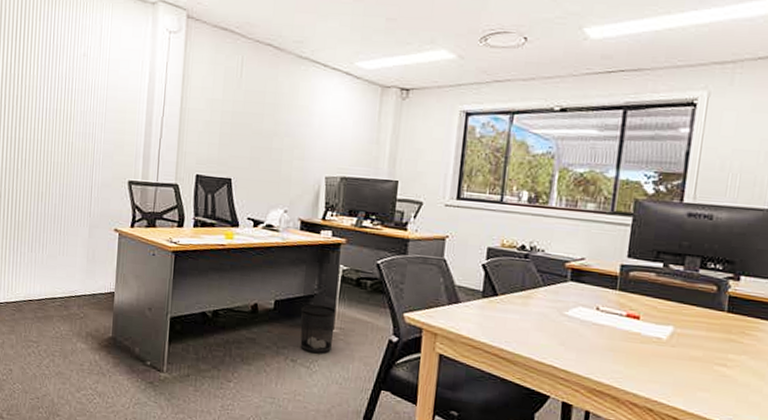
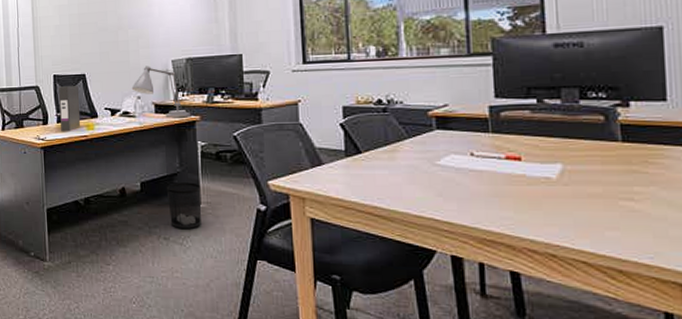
binder: none [197,188,222,239] -> present [59,86,81,132]
desk lamp: none [279,179,338,239] -> present [131,66,192,118]

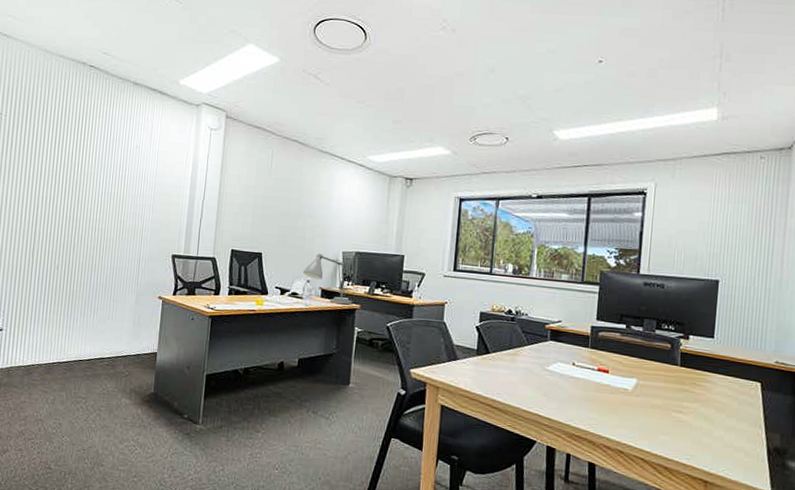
binder: present [59,86,81,132] -> none [231,261,253,305]
waste bin: present [166,182,201,230] -> none [320,362,352,406]

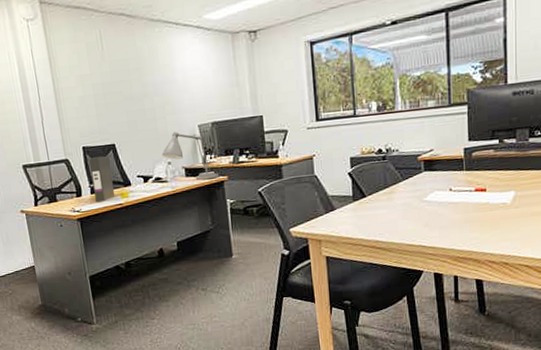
binder: none [231,261,253,305] -> present [89,156,115,203]

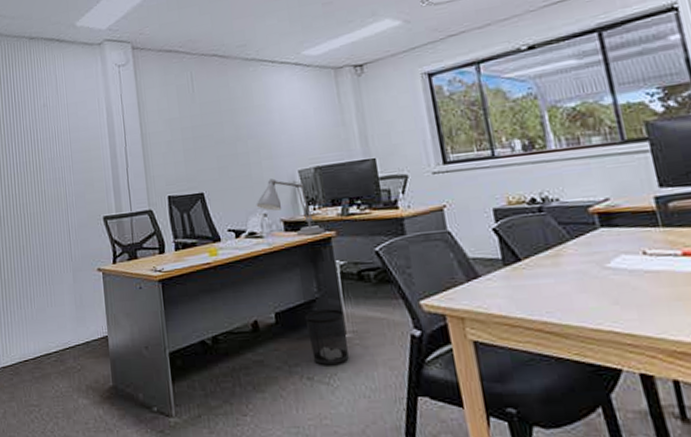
binder: present [89,156,115,203] -> none [175,207,203,261]
waste bin: none [201,237,234,280] -> present [304,309,349,366]

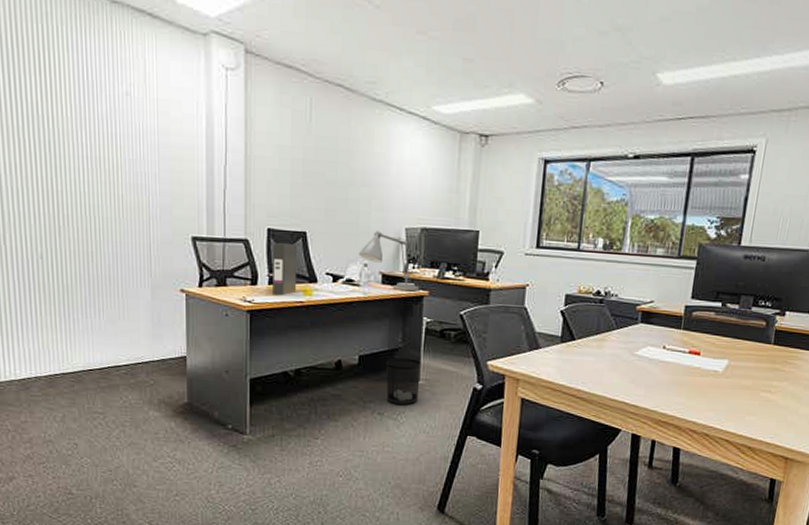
binder: none [175,207,203,261] -> present [273,243,298,296]

